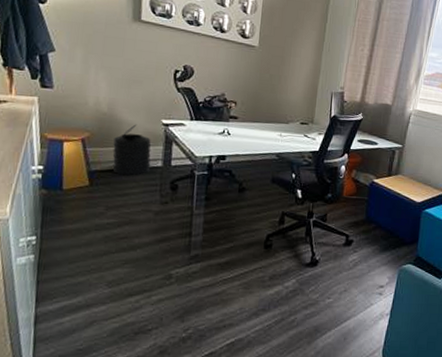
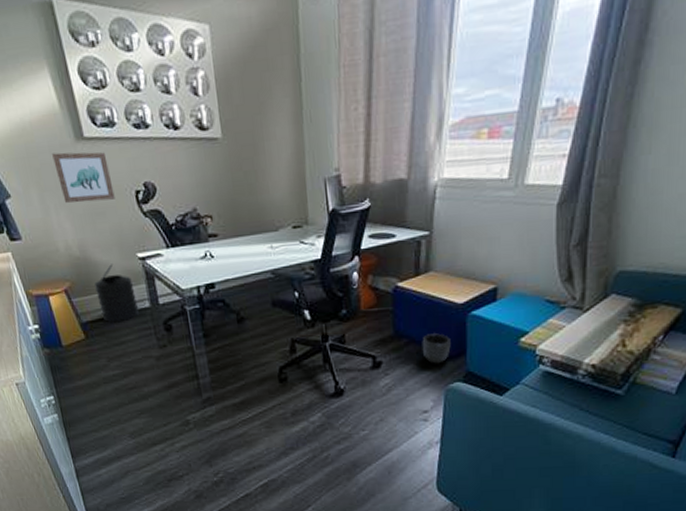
wall art: none [106,26,157,73] -> present [52,152,115,203]
planter: none [385,222,408,248] -> present [422,333,451,364]

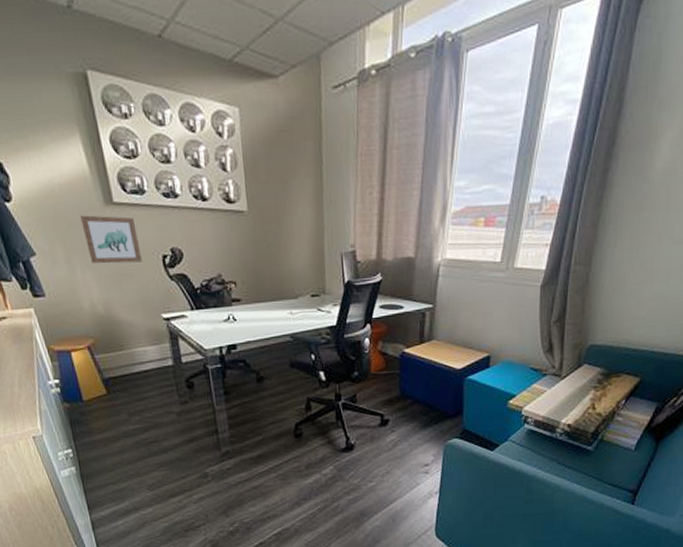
trash can: present [94,264,139,323] -> none [118,323,162,379]
planter: present [422,333,451,364] -> none [424,395,450,422]

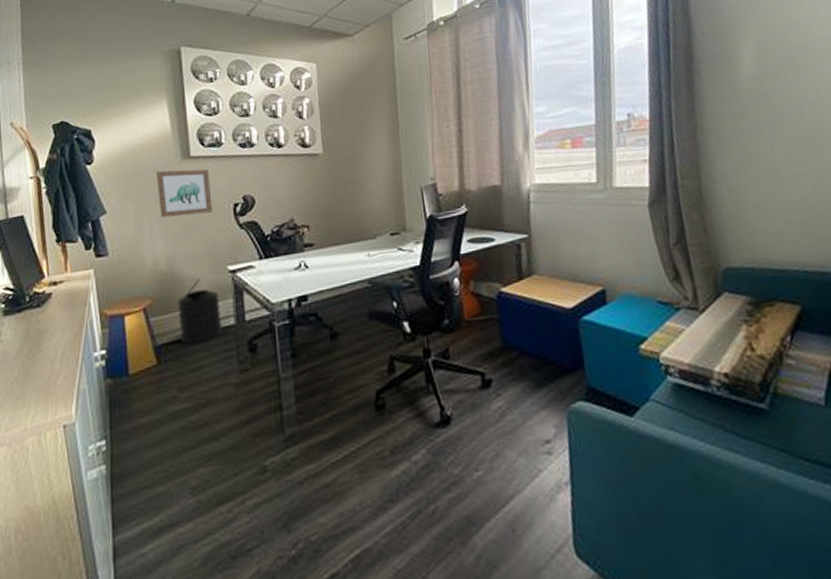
trash can: none [118,323,162,379] -> present [178,278,223,345]

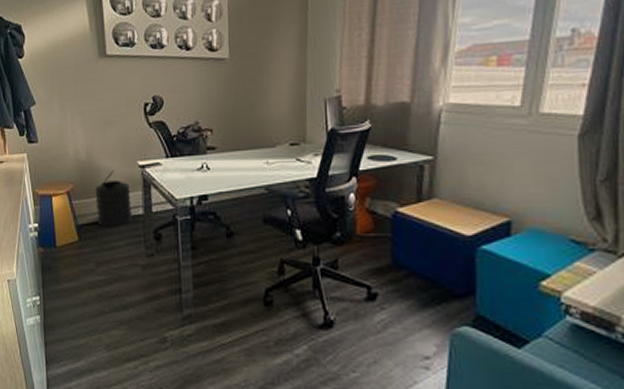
wall art: present [156,169,213,217] -> none [77,67,125,112]

